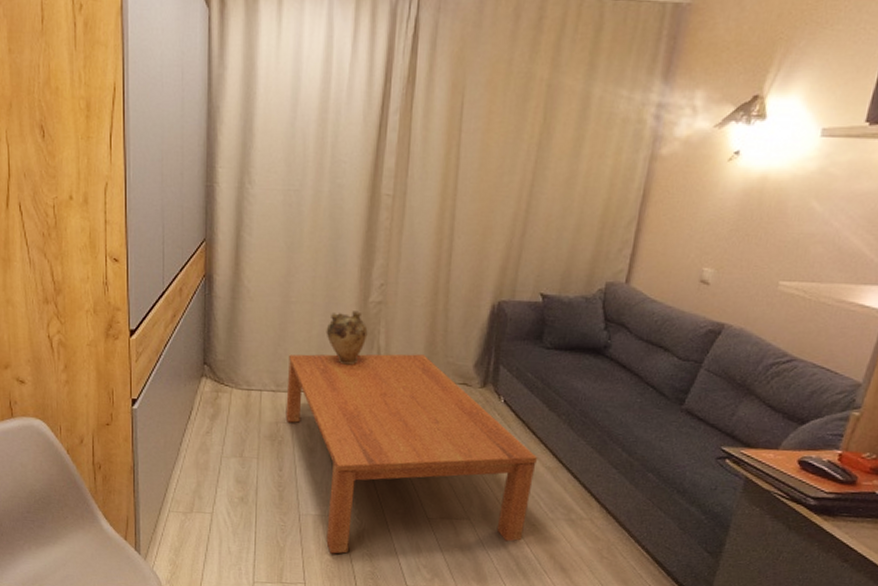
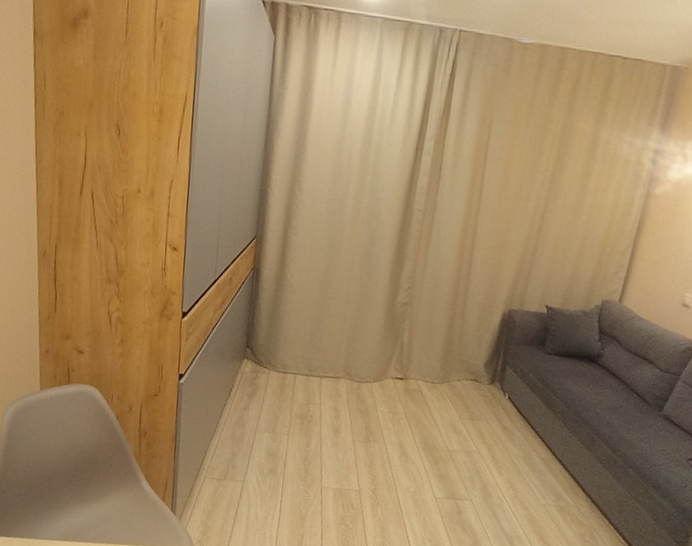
coffee table: present [285,354,537,554] -> none [315,344,534,525]
vase: present [326,311,368,365] -> none [356,309,394,357]

